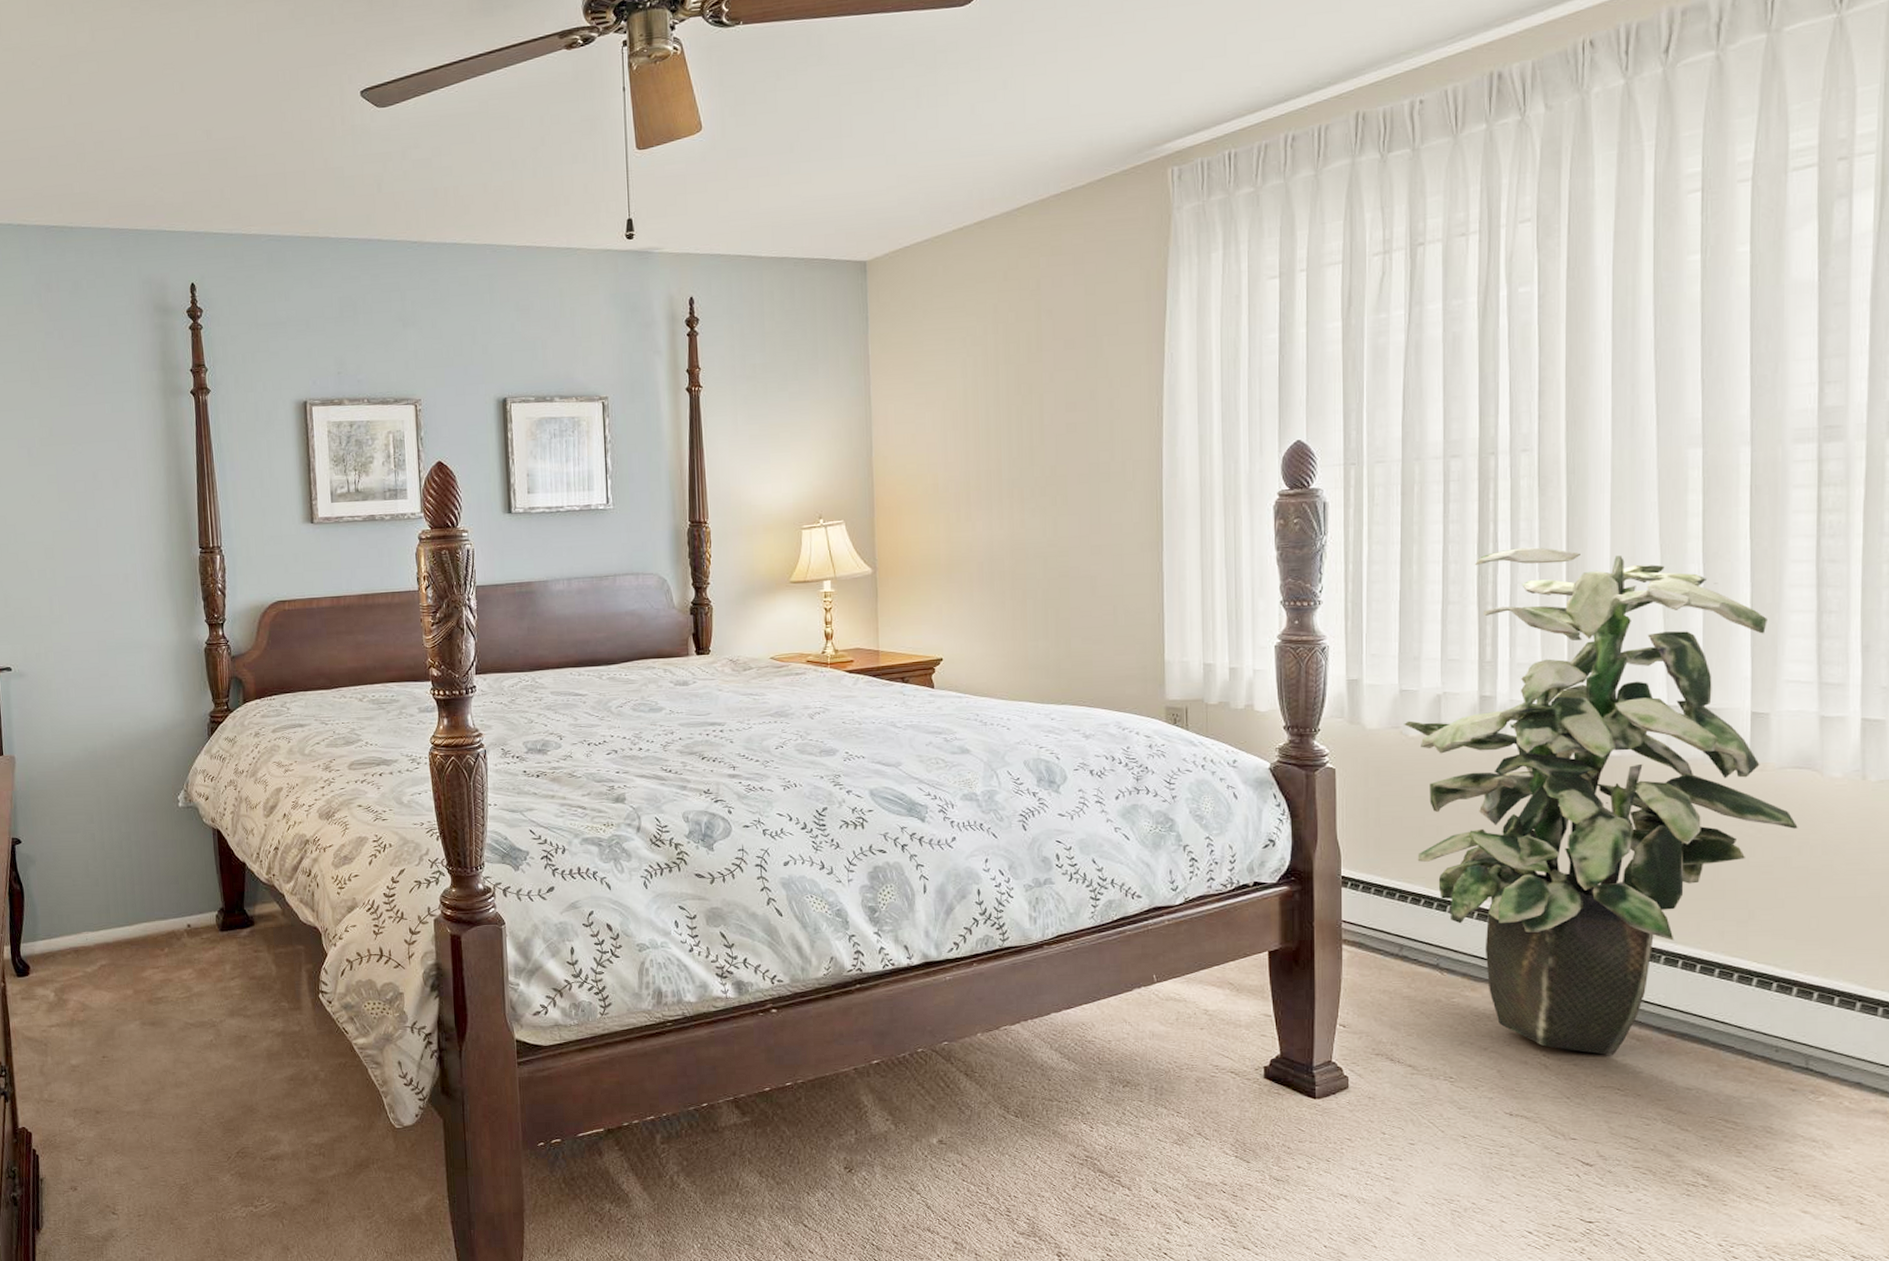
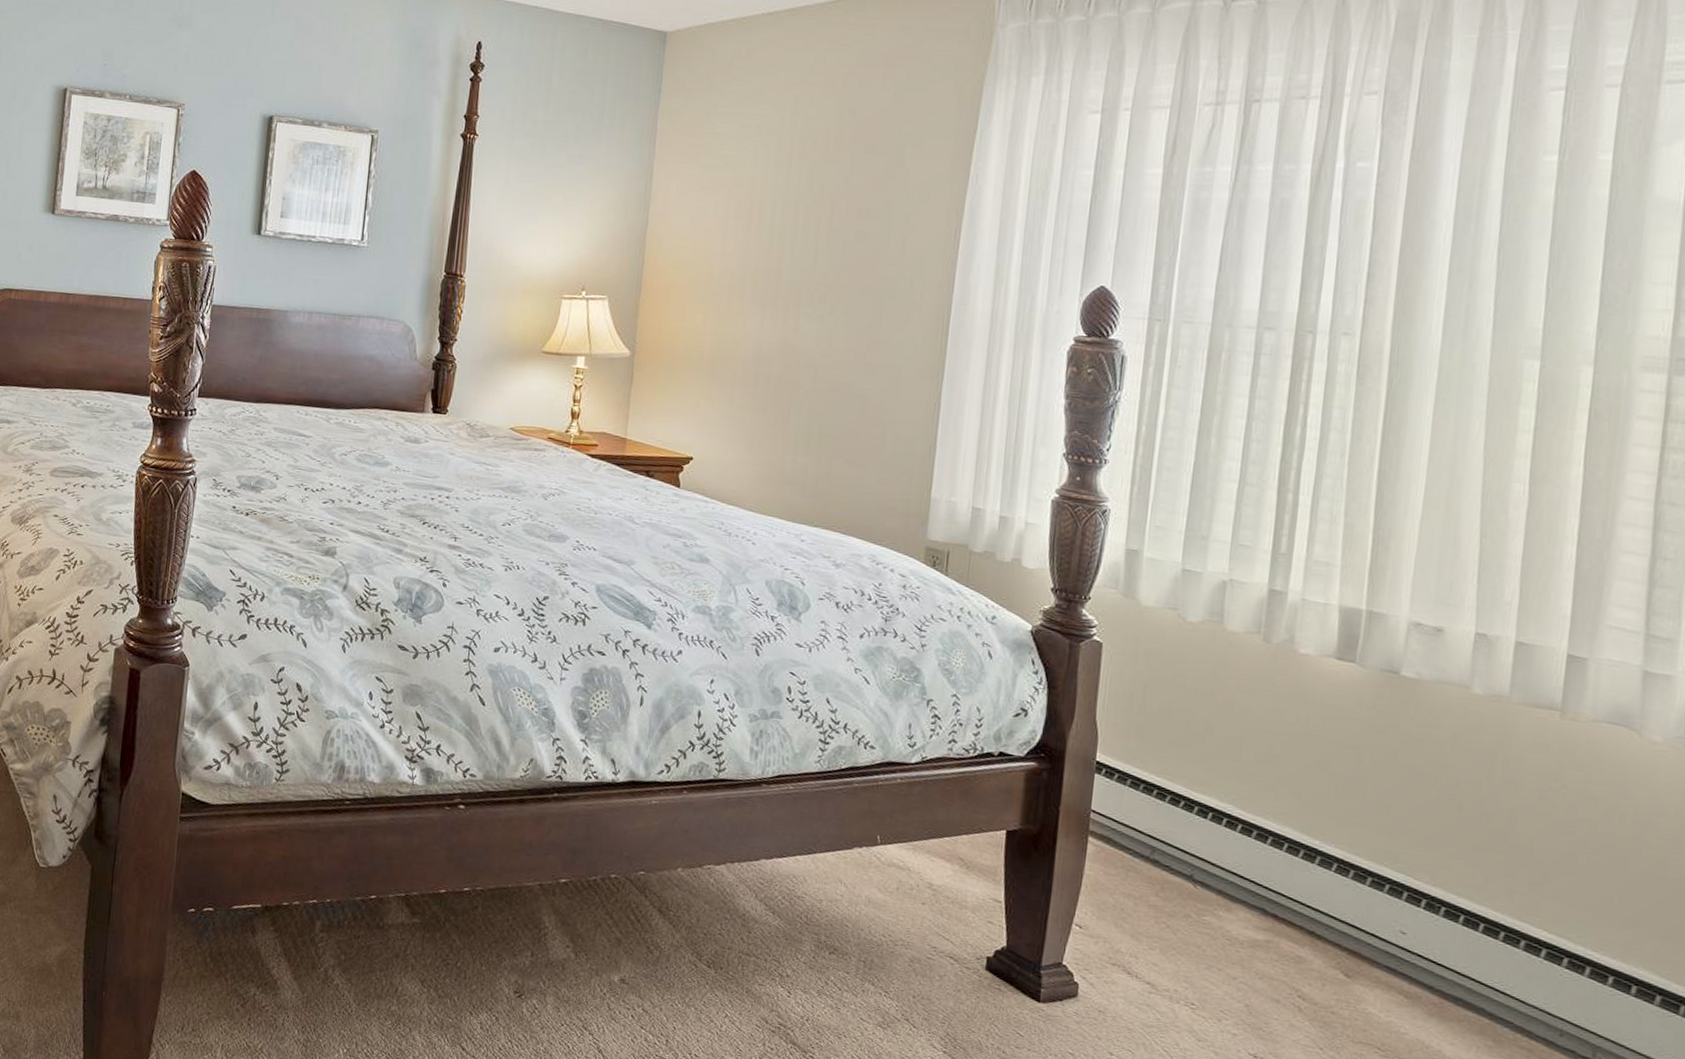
indoor plant: present [1404,547,1798,1056] -> none [1181,436,1608,1010]

